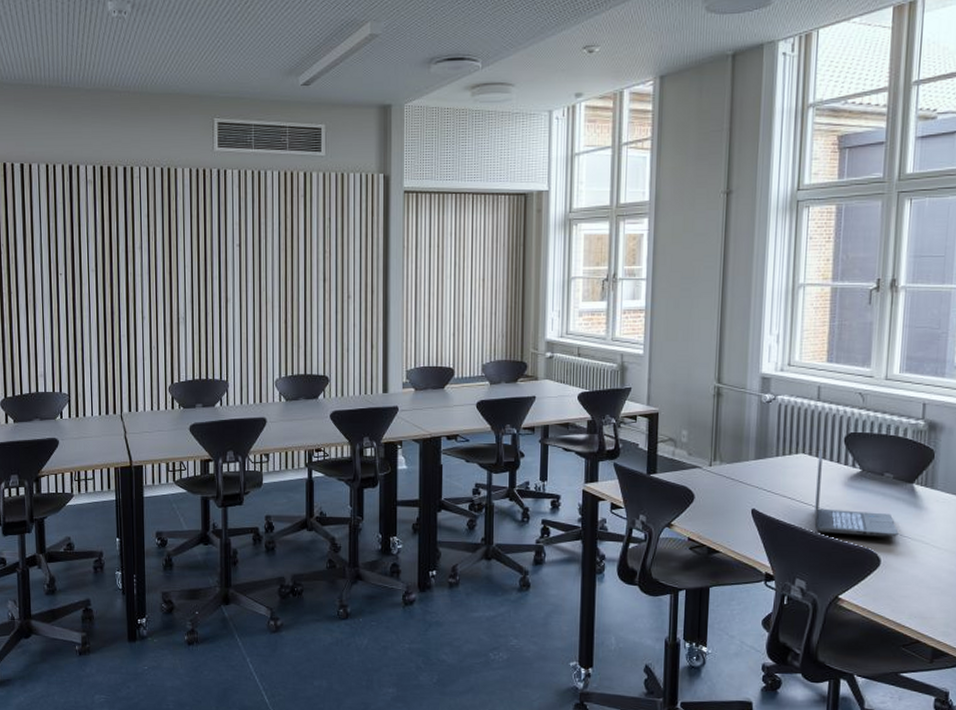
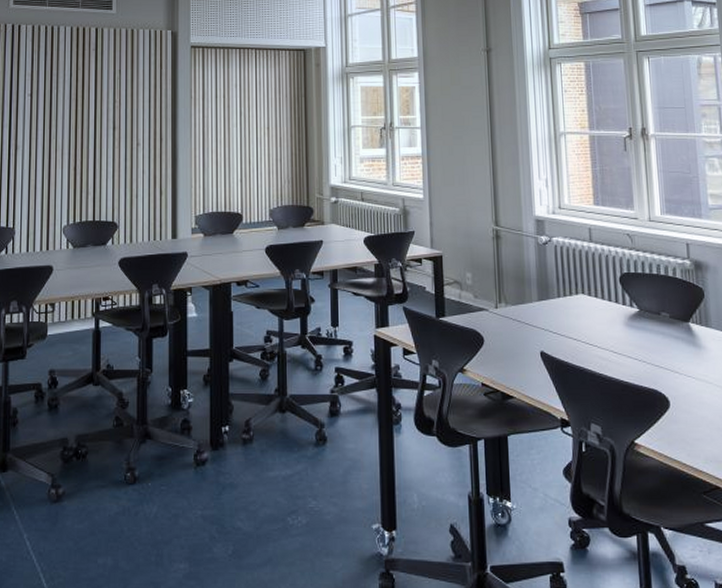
laptop: present [814,448,899,538] -> none [597,288,683,379]

